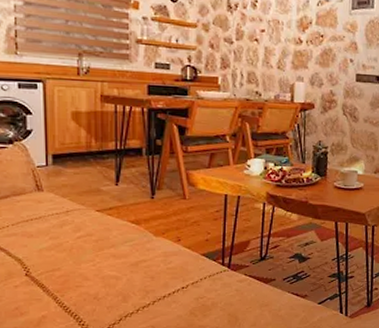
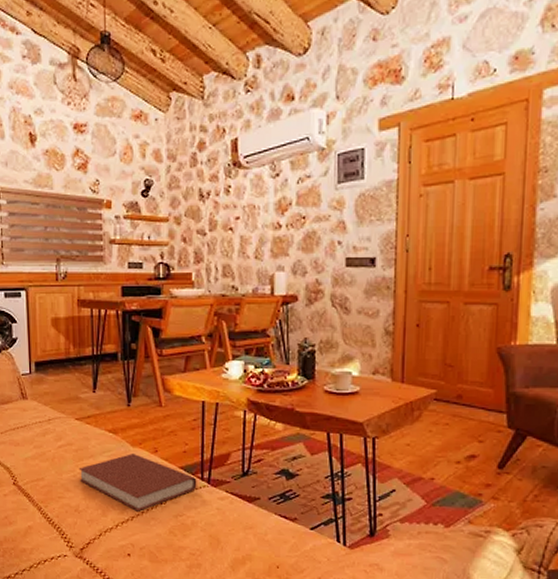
book: none [98,243,218,296] -> present [78,453,197,512]

